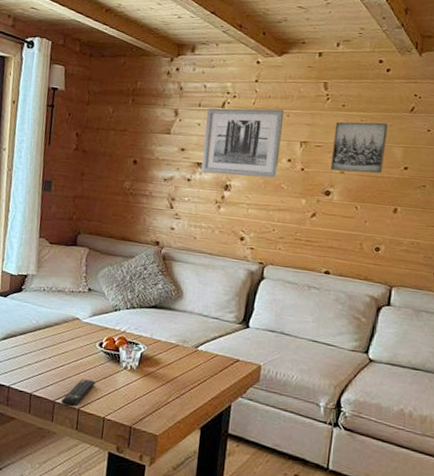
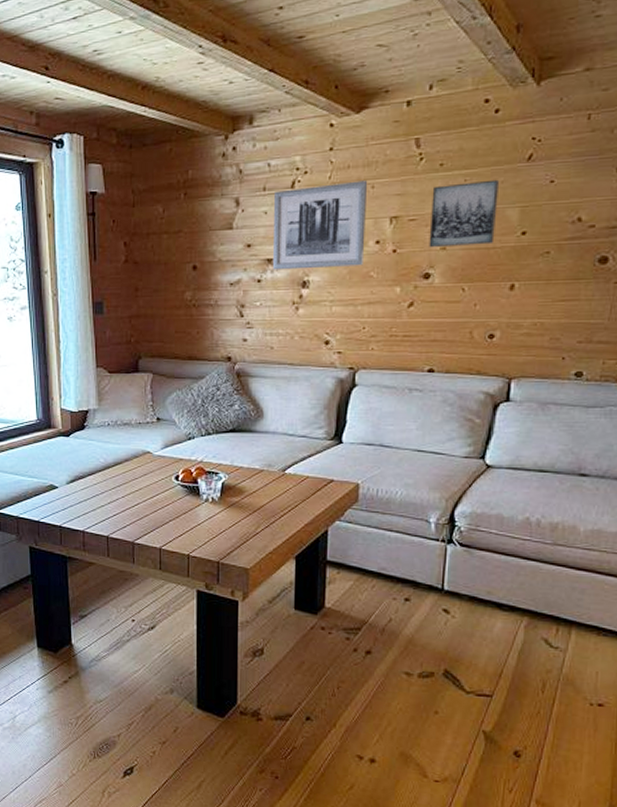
remote control: present [61,379,96,407] -> none [141,516,176,547]

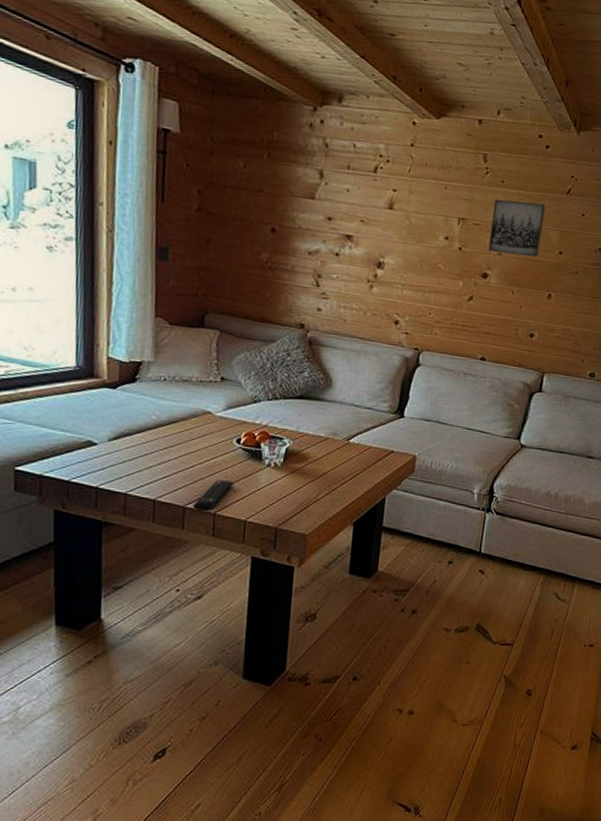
remote control: none [141,516,176,547] -> present [193,480,235,512]
wall art: present [272,180,368,270] -> none [351,172,442,257]

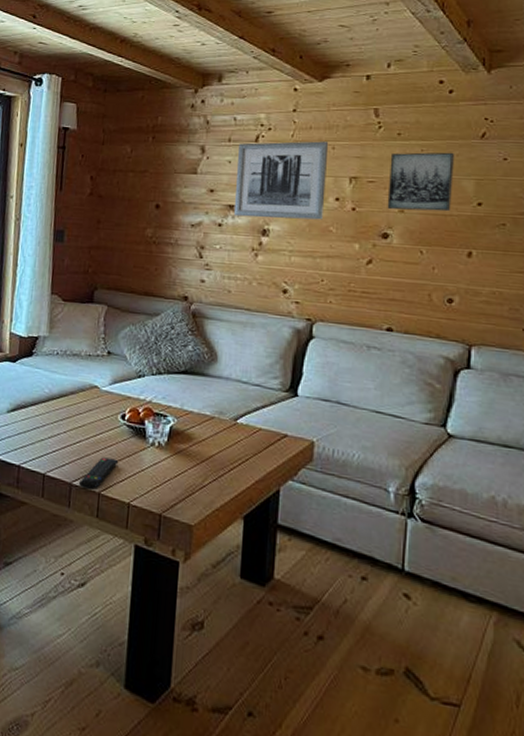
wall art: none [351,172,442,257] -> present [233,141,329,220]

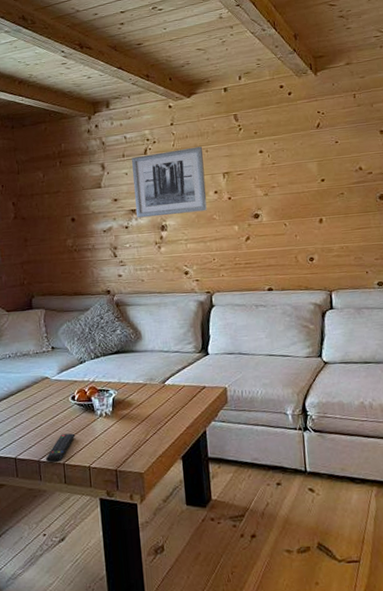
wall art: present [387,152,455,212] -> none [251,142,303,195]

